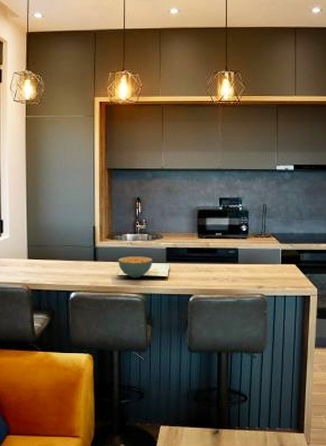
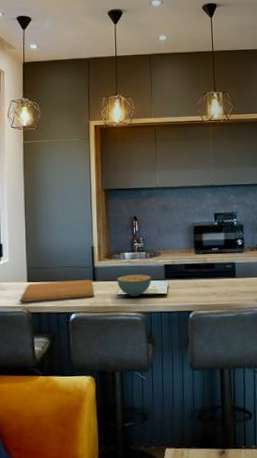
chopping board: none [19,260,95,279] -> present [19,280,95,303]

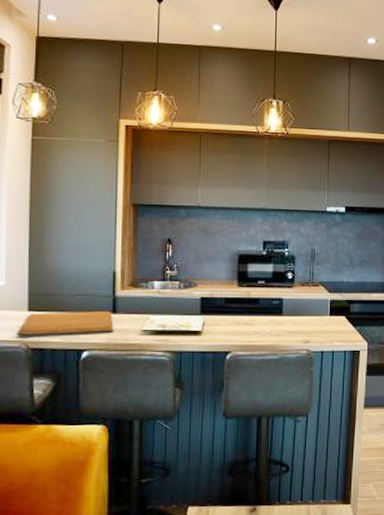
cereal bowl: present [117,274,151,297] -> none [143,308,184,334]

